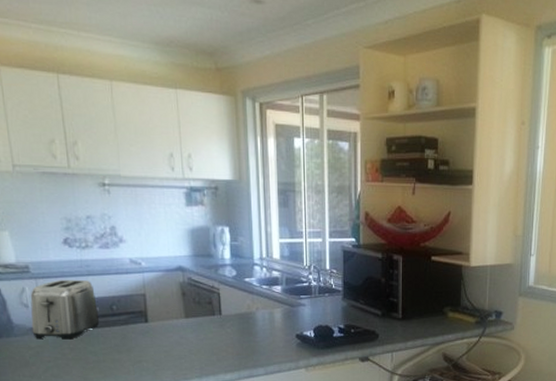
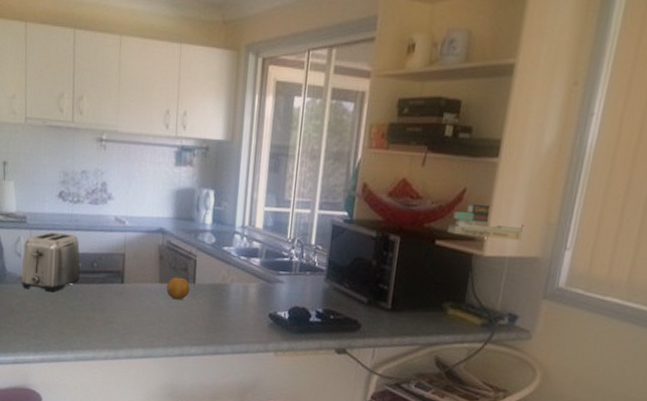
fruit: none [192,311,217,332] -> present [166,277,191,300]
books: none [440,224,499,252] -> present [447,203,525,241]

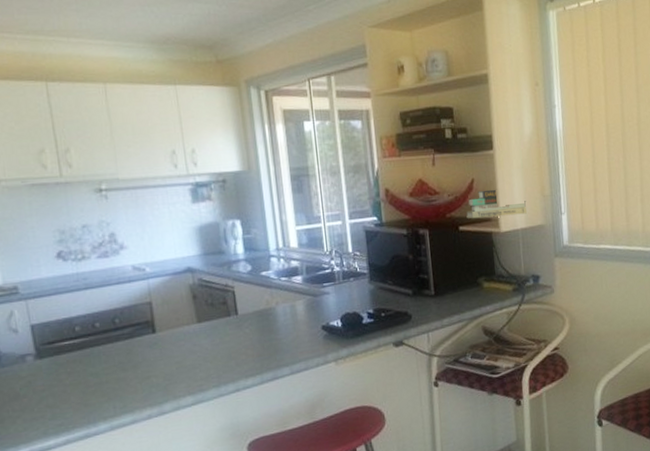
toaster: present [21,231,81,293] -> none [19,294,101,366]
fruit: present [166,277,191,300] -> none [206,311,234,336]

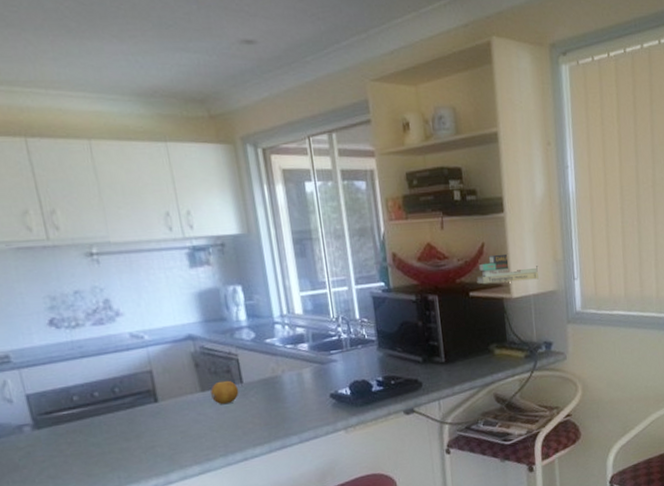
fruit: none [206,311,234,336] -> present [210,380,239,405]

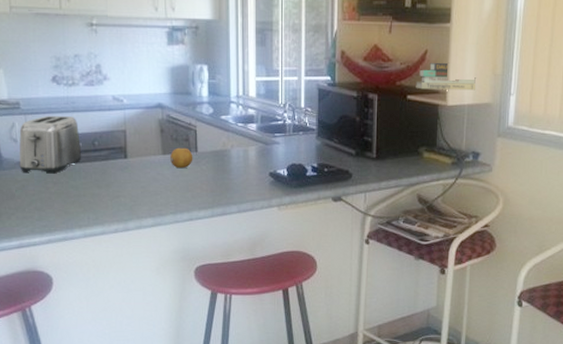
toaster: none [13,362,101,437] -> present [19,115,82,174]

